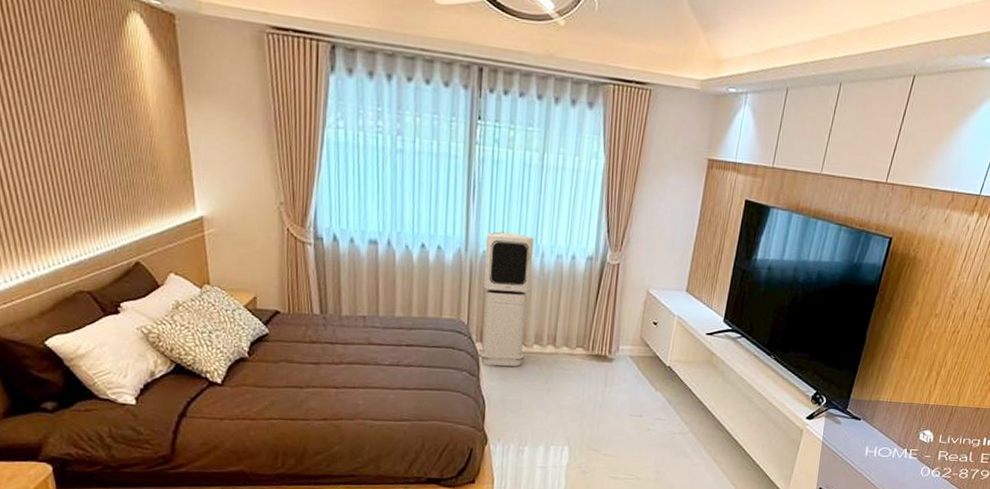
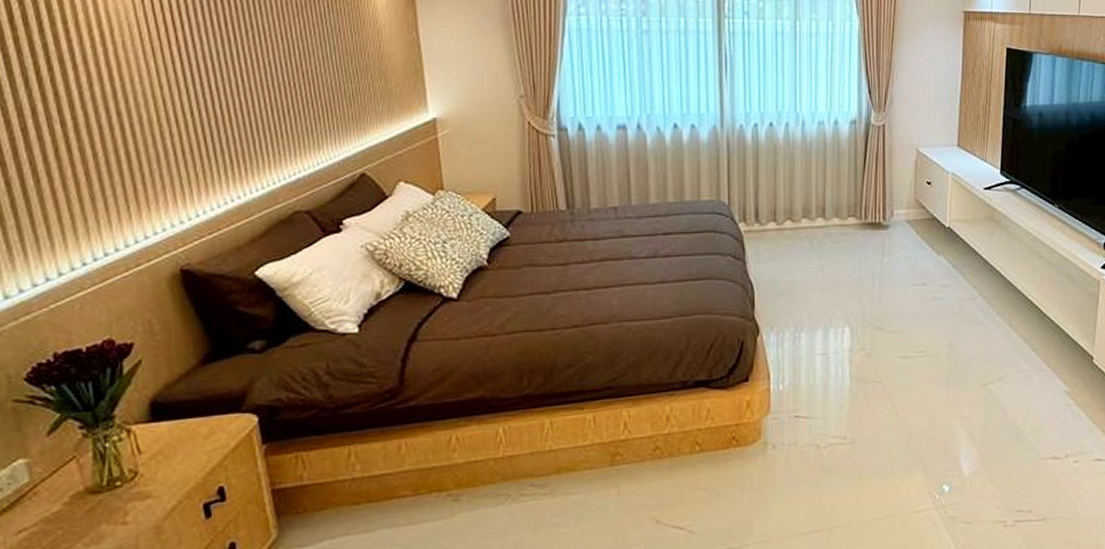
air purifier: present [479,230,534,367] -> none [742,102,794,247]

